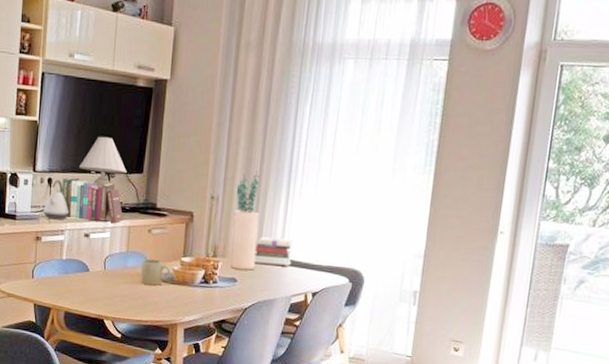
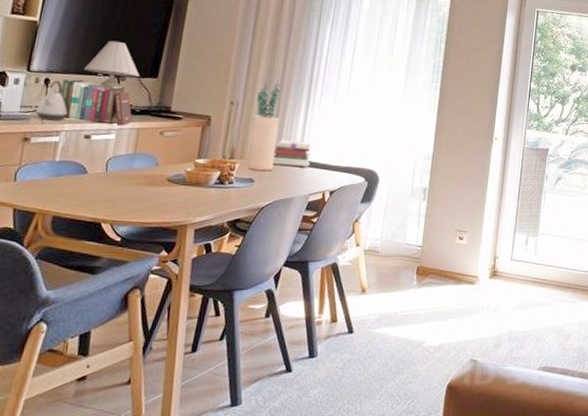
mug: present [140,258,171,285] -> none [148,160,183,187]

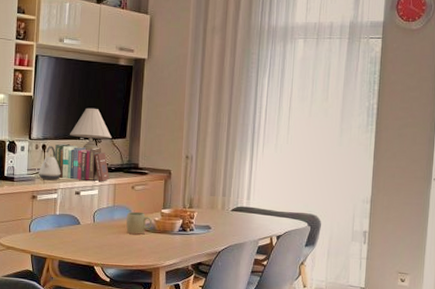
mug: none [148,160,183,187] -> present [125,211,152,234]
vase: present [247,80,281,171] -> none [204,133,228,219]
books: present [272,140,312,168] -> none [225,189,258,215]

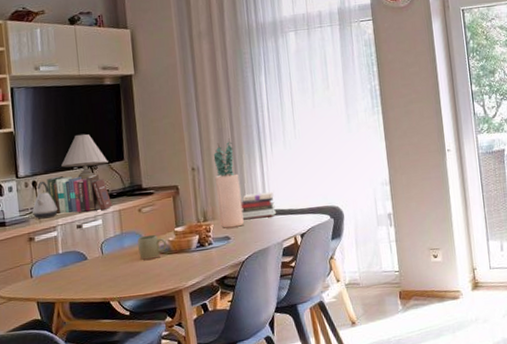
vase: none [204,133,228,219] -> present [213,138,244,229]
books: none [225,189,258,215] -> present [240,191,277,220]

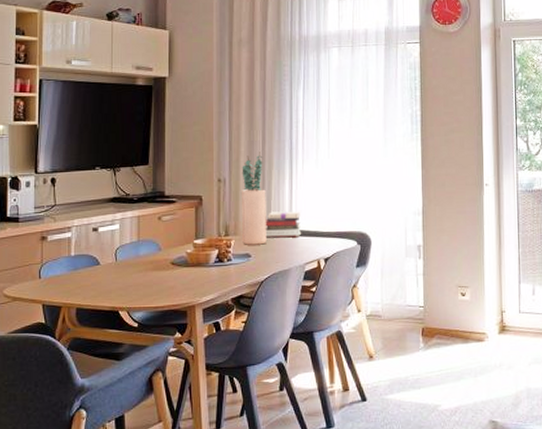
kettle: present [32,181,58,219] -> none [48,179,74,218]
books: present [44,175,113,215] -> none [63,174,132,215]
table lamp: present [60,134,108,180] -> none [82,133,132,181]
mug: present [137,234,167,260] -> none [153,244,184,270]

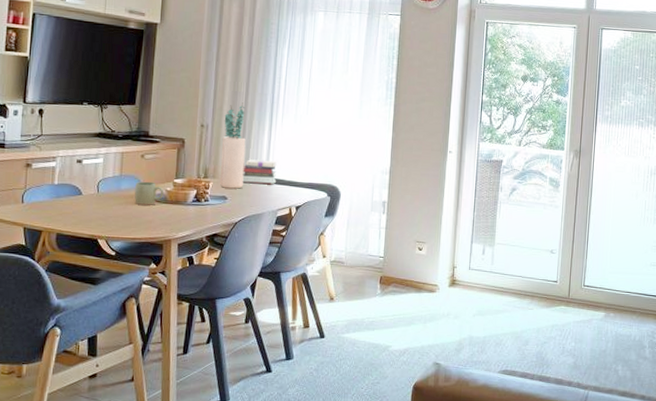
mug: none [153,244,184,270] -> present [134,181,164,205]

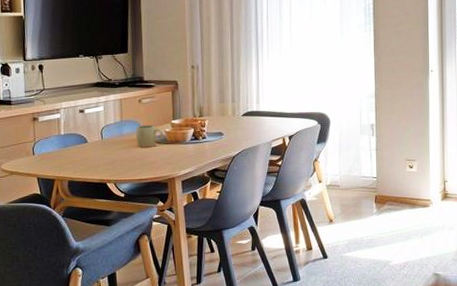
vase: present [220,102,246,189] -> none [212,41,237,125]
books: present [242,159,277,185] -> none [235,94,268,119]

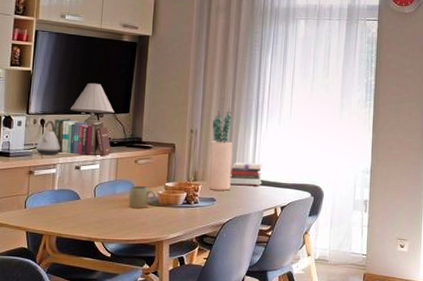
kettle: none [38,65,62,101] -> present [36,120,60,156]
books: none [50,62,115,98] -> present [50,117,112,157]
table lamp: none [67,24,113,68] -> present [69,82,114,125]
vase: none [212,41,237,125] -> present [209,108,233,191]
books: none [235,94,268,119] -> present [229,162,262,186]

